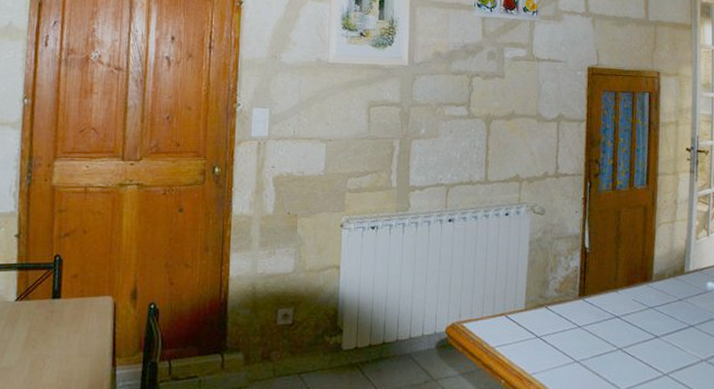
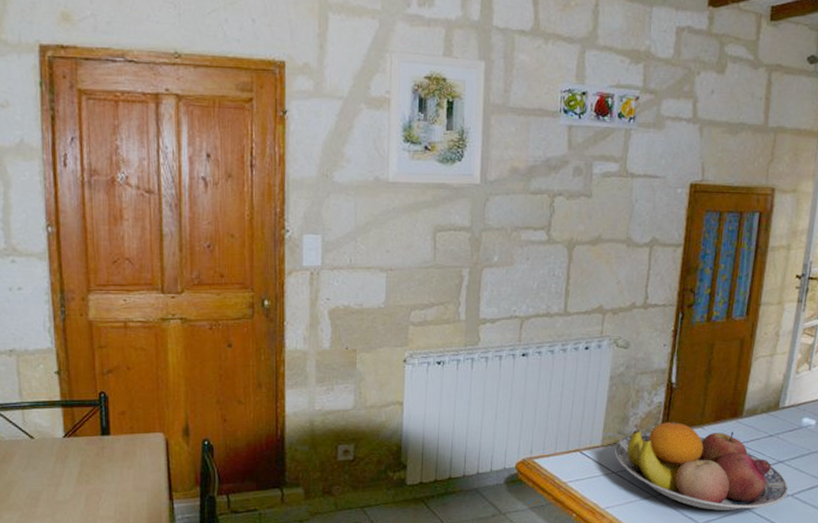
fruit bowl: none [537,286,702,376] -> present [614,422,788,510]

